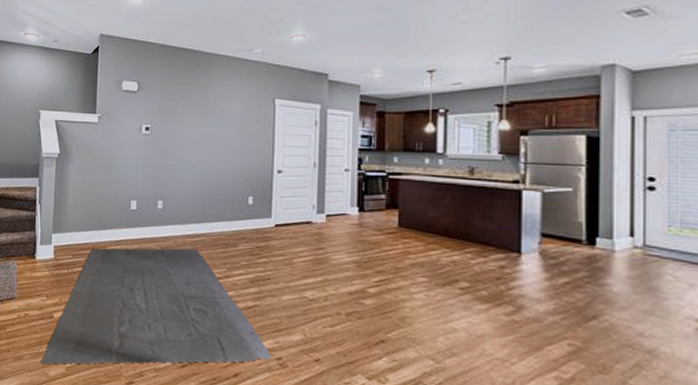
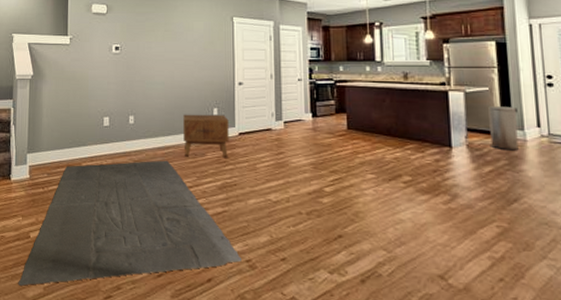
side table: none [214,201,265,250] -> present [183,114,229,158]
pedal bin: none [568,209,606,262] -> present [488,106,519,151]

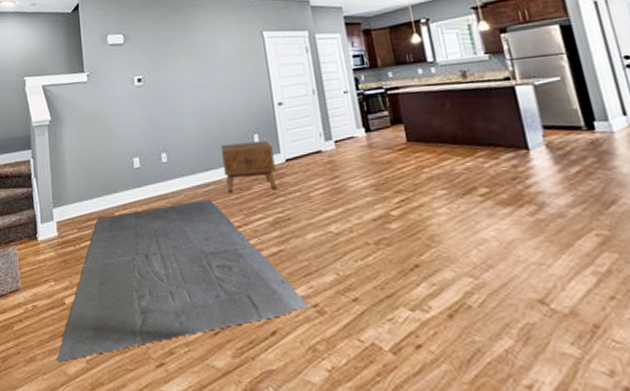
pedal bin: present [488,106,519,151] -> none [563,95,606,147]

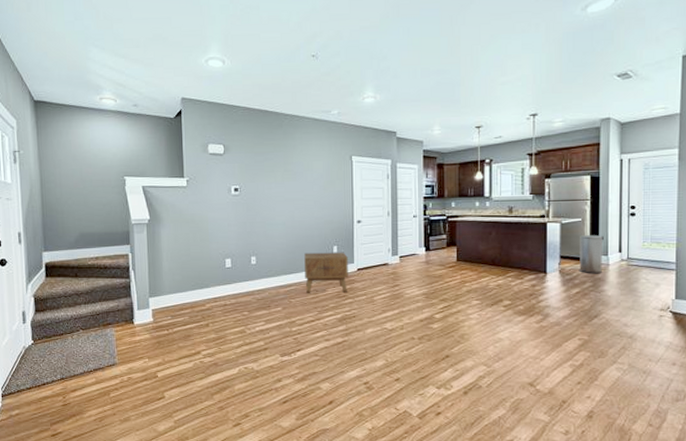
area rug: present [57,199,308,362] -> none [148,297,360,421]
pedal bin: none [563,95,606,147] -> present [578,235,604,274]

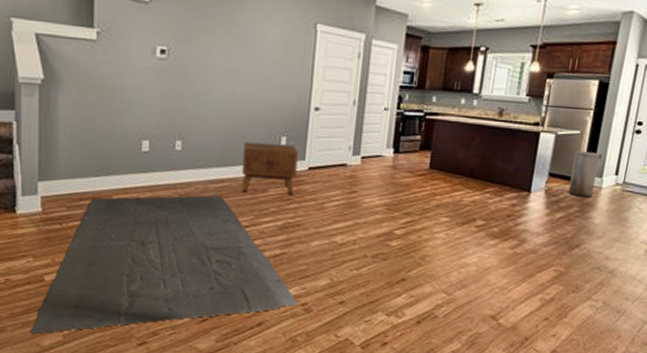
area rug: none [148,297,360,421] -> present [30,195,297,334]

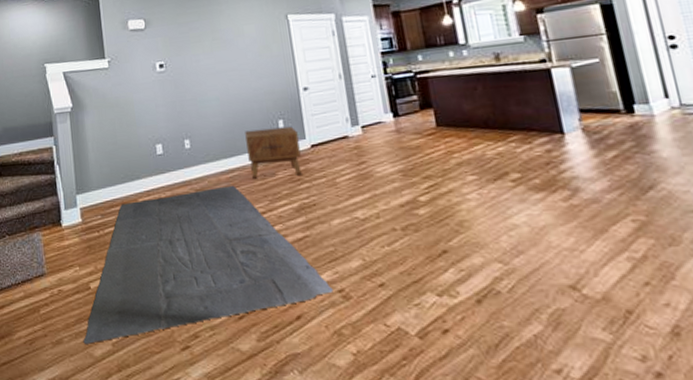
pedal bin: present [566,151,602,198] -> none [601,77,646,130]

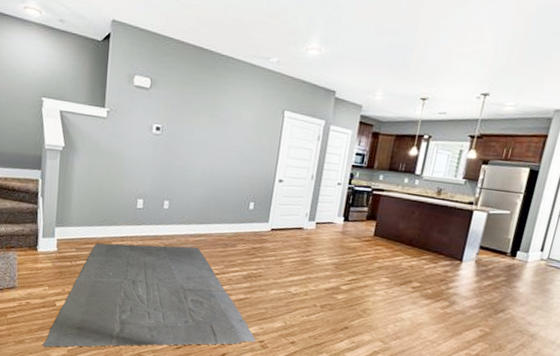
side table: present [245,126,302,179] -> none [215,205,263,251]

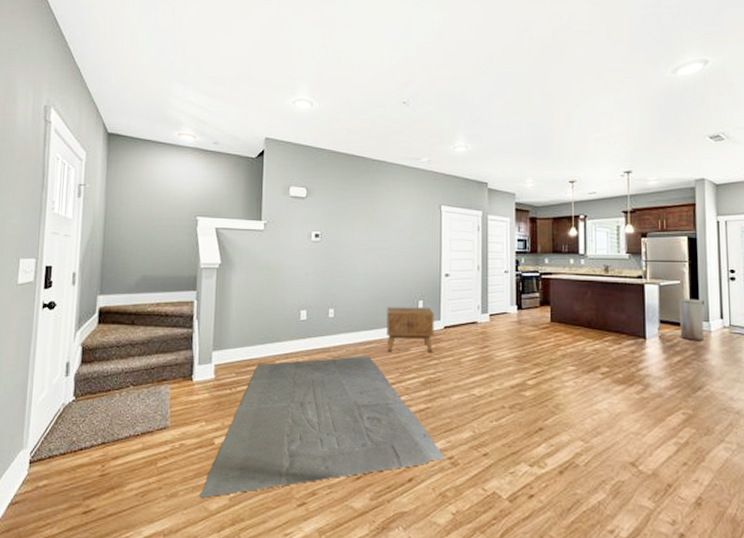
side table: none [215,205,263,251] -> present [387,307,434,353]
pedal bin: none [495,228,529,270] -> present [679,299,704,341]

